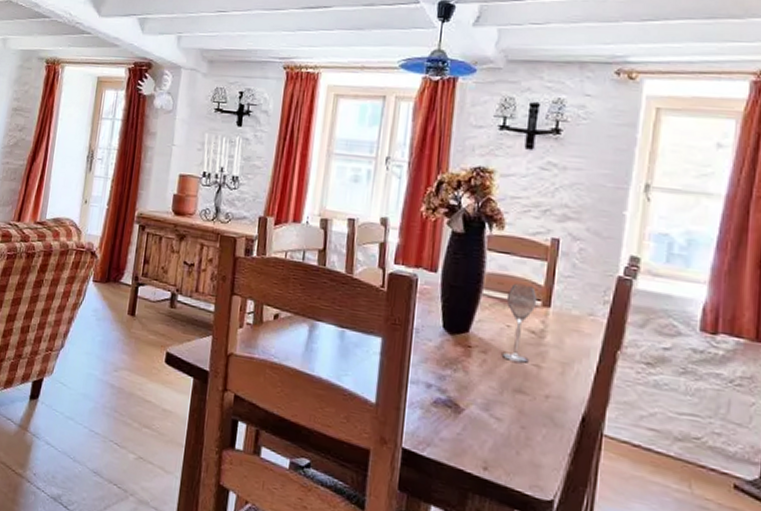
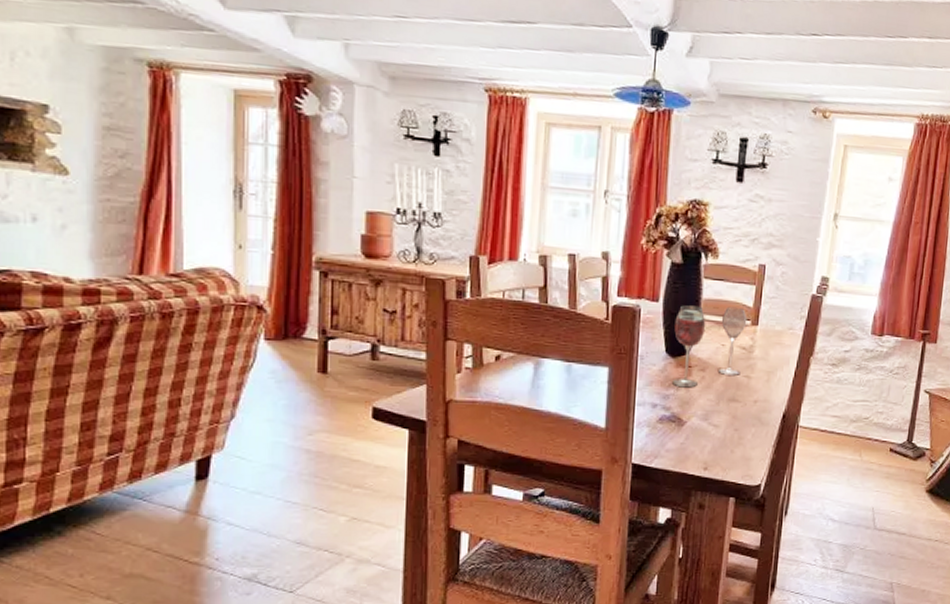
wineglass: none [449,278,489,371] -> present [672,305,706,388]

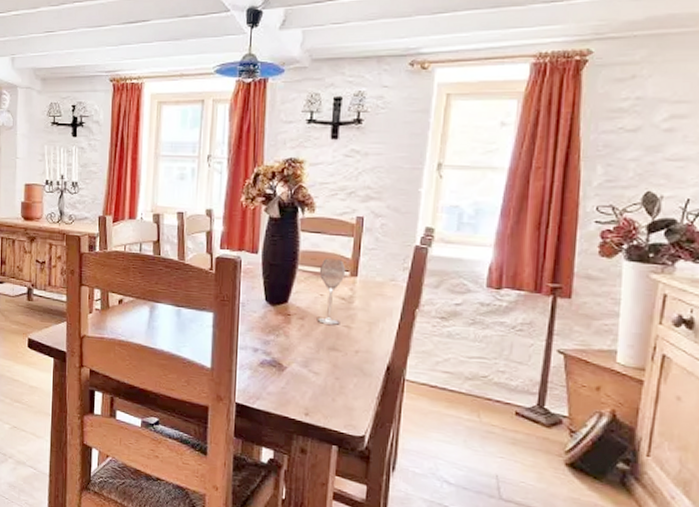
wineglass: present [672,305,706,388] -> none [272,257,304,335]

